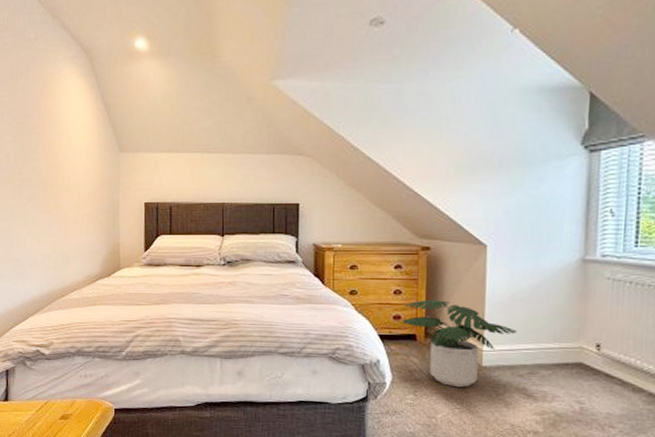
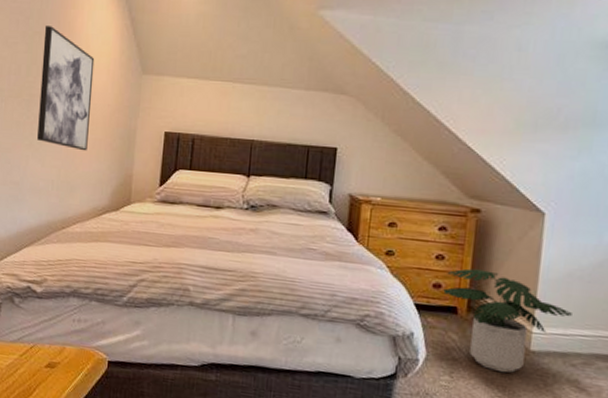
wall art: none [27,116,77,226] -> present [37,26,95,151]

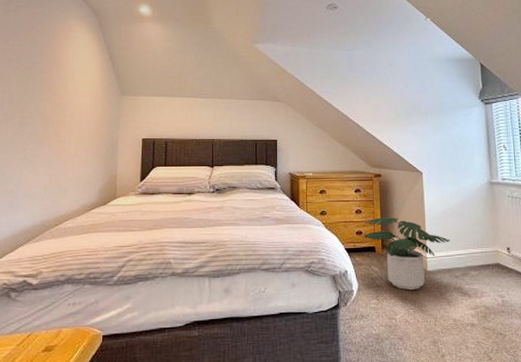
wall art: present [37,26,95,151] -> none [30,62,80,159]

